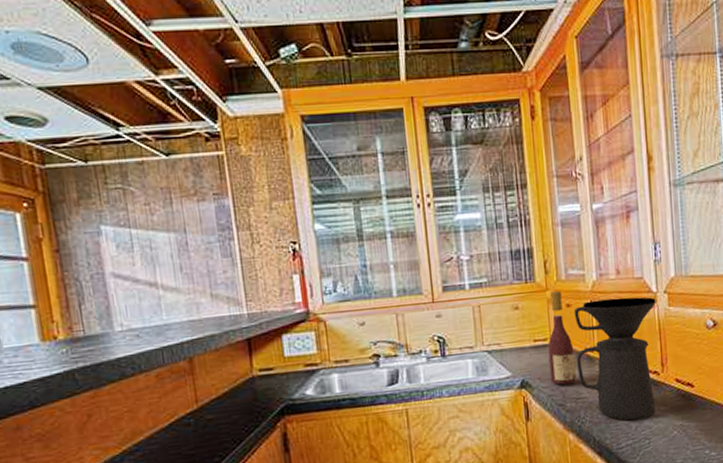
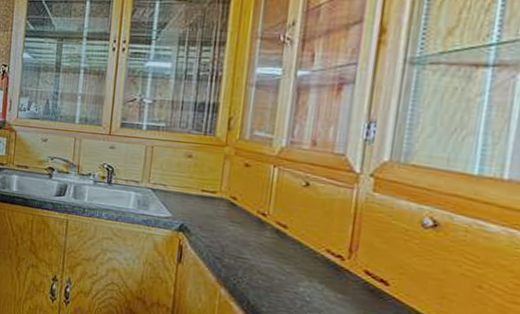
wine bottle: present [548,290,576,385] -> none [211,148,244,241]
coffee maker: present [573,297,656,421] -> none [243,165,358,301]

